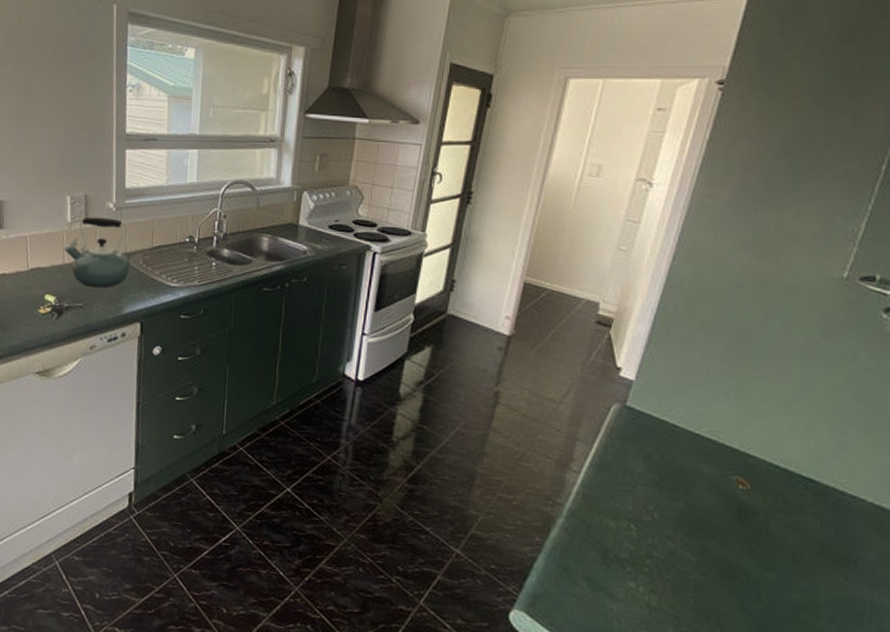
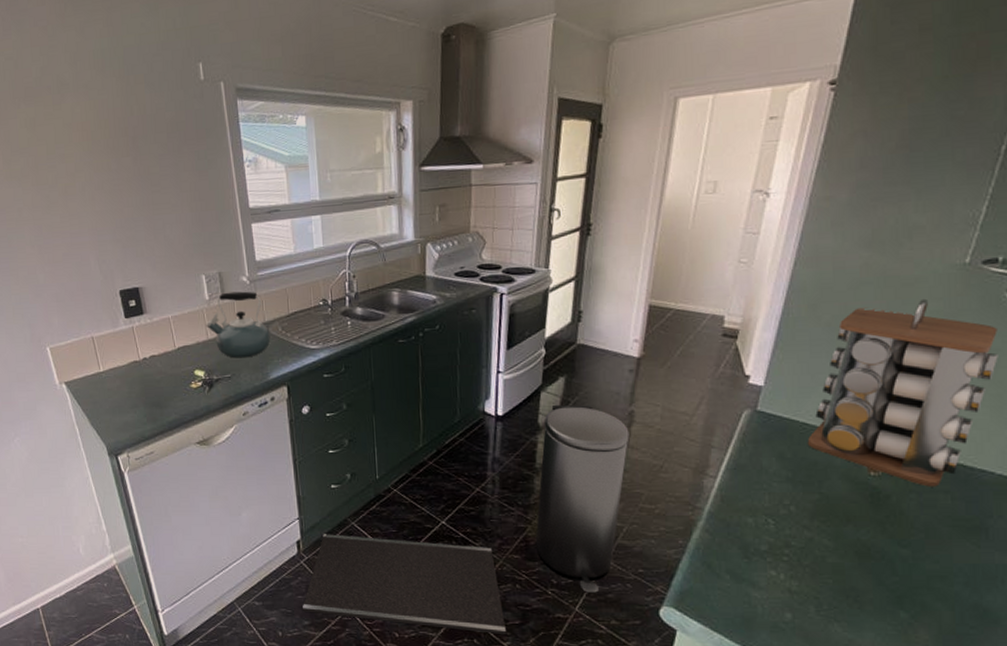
door mat: none [126,488,344,624] -> present [303,534,506,635]
pedal bin: none [384,375,493,588] -> present [535,404,630,594]
spice rack: none [675,308,873,509] -> present [807,298,998,487]

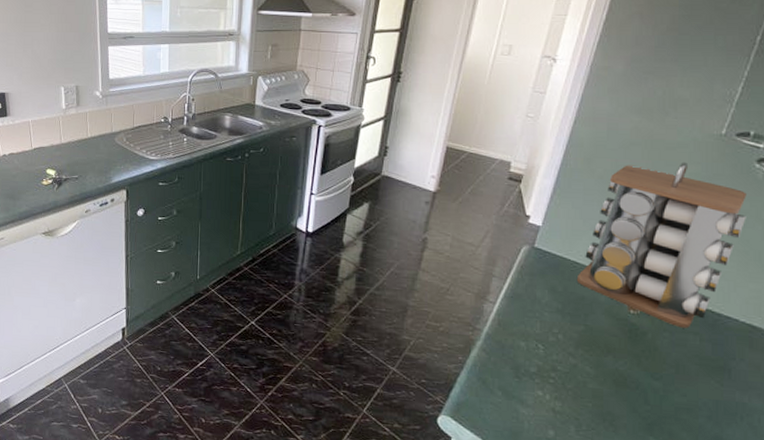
kettle: present [205,291,271,358] -> none [60,104,116,162]
door mat: present [303,534,506,635] -> none [122,324,301,429]
pedal bin: present [535,404,630,594] -> none [332,226,422,399]

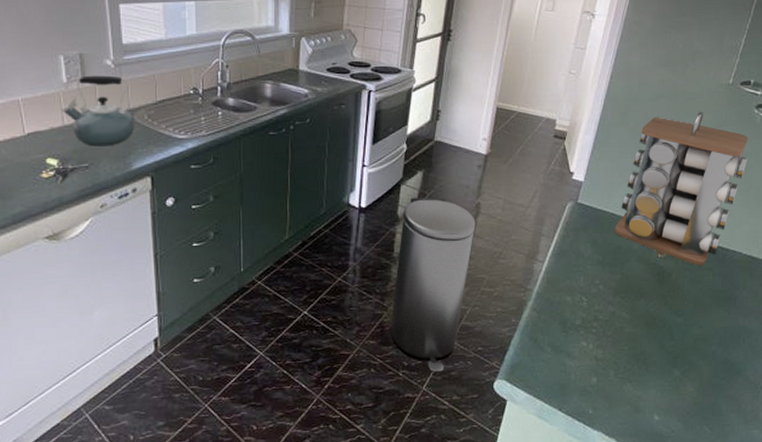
kettle: none [60,104,116,162] -> present [61,75,135,147]
pedal bin: none [332,226,422,399] -> present [390,197,476,373]

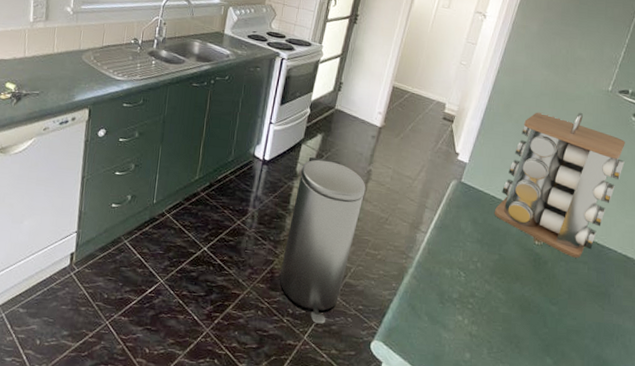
kettle: present [61,75,135,147] -> none [25,18,83,79]

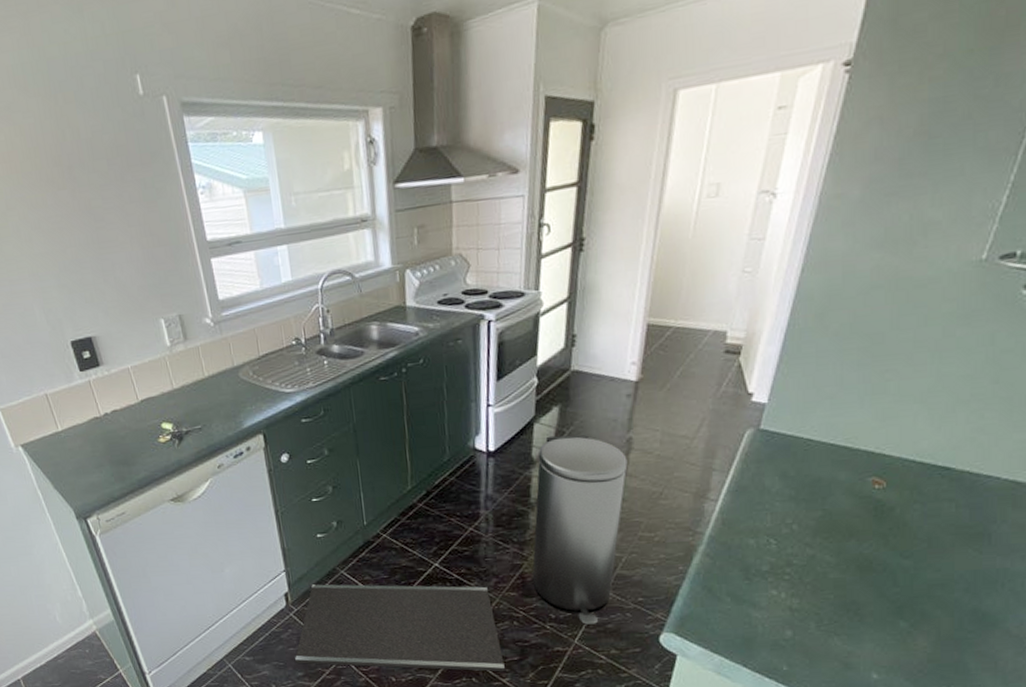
door mat: none [64,249,244,358] -> present [295,584,505,672]
spice rack: present [494,112,625,258] -> none [811,300,1011,497]

